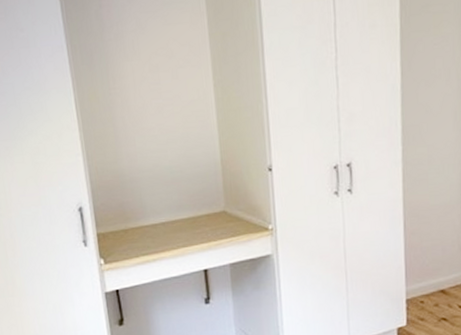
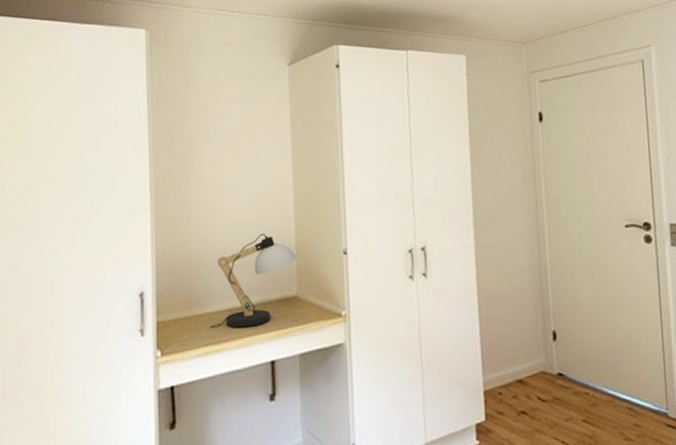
desk lamp: none [145,150,223,240] -> present [209,233,297,328]

